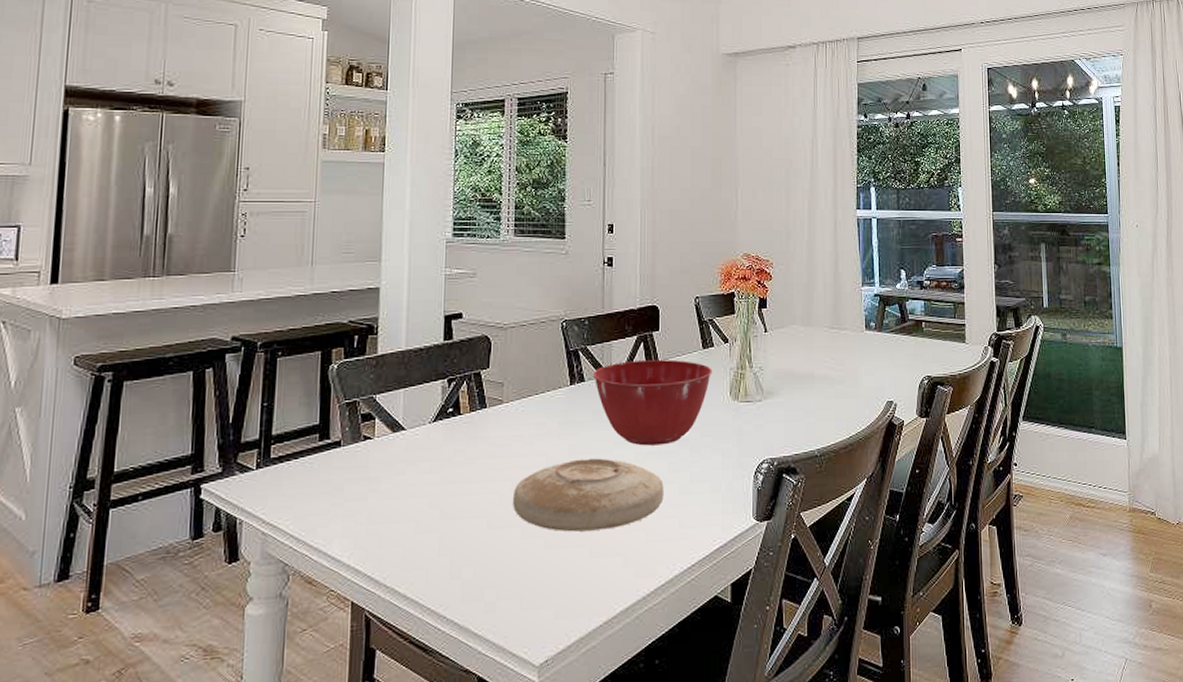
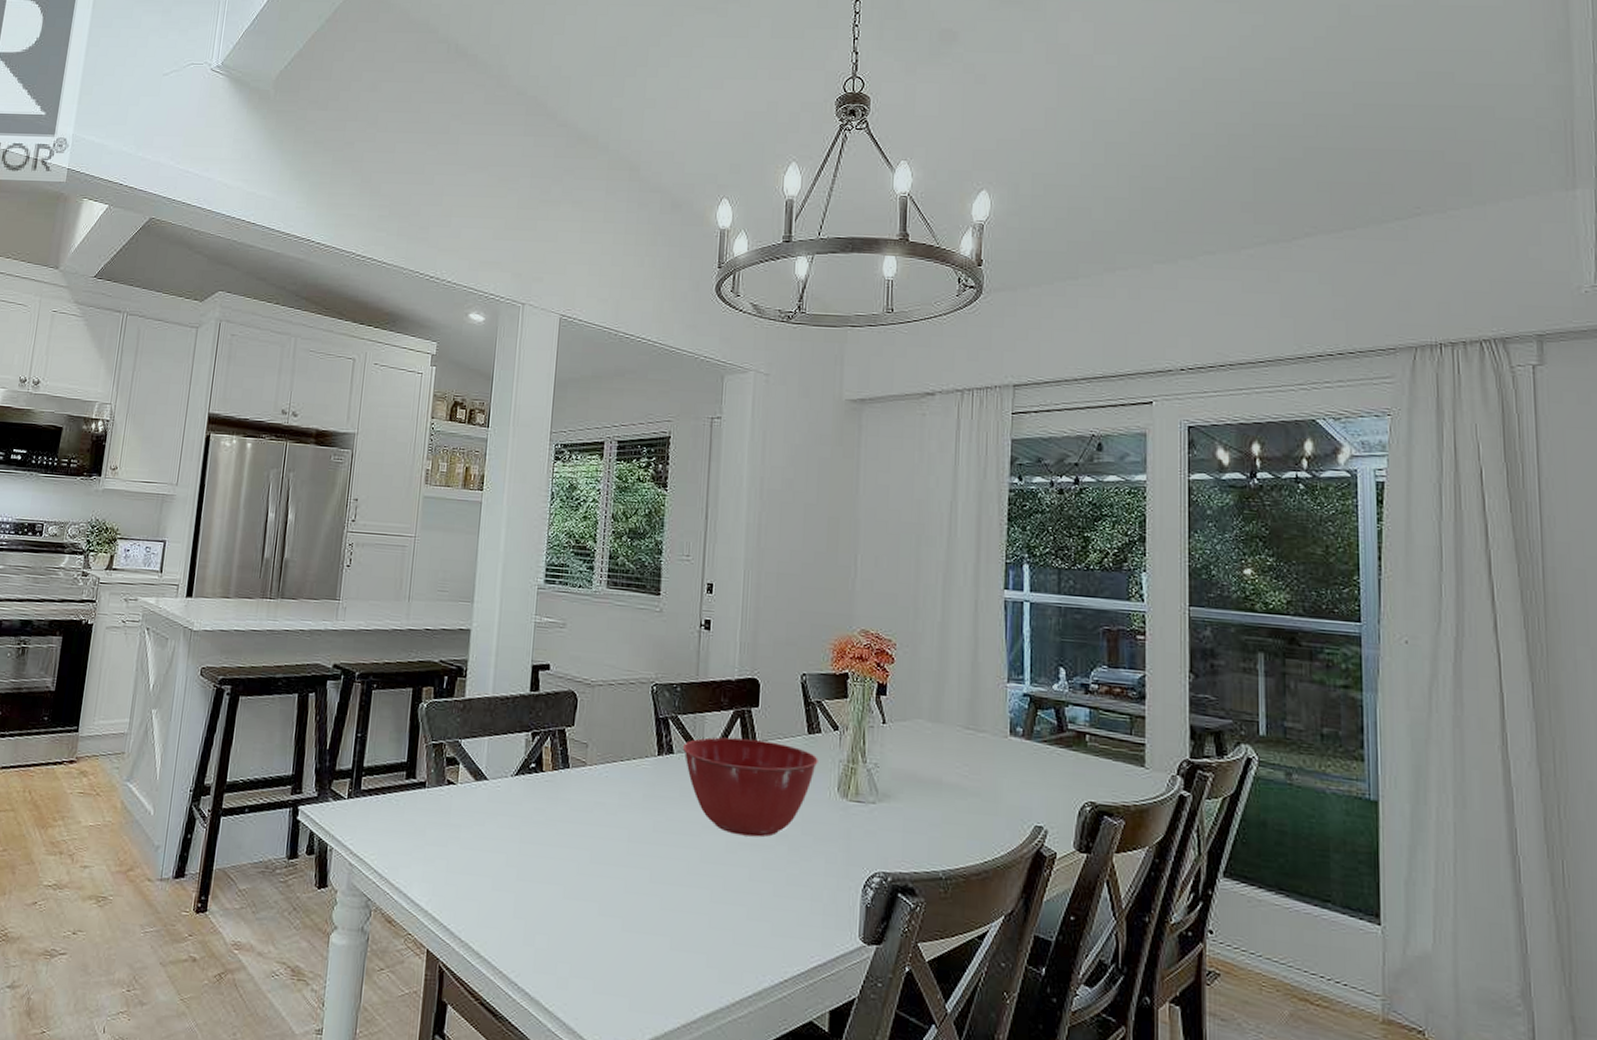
plate: present [513,458,664,532] -> none [591,838,756,922]

